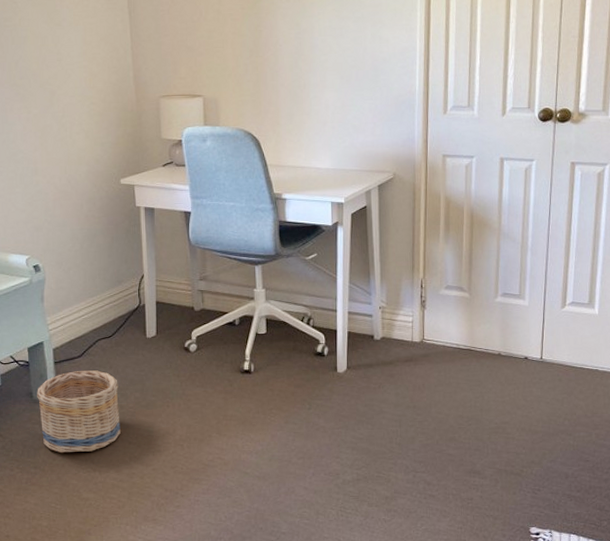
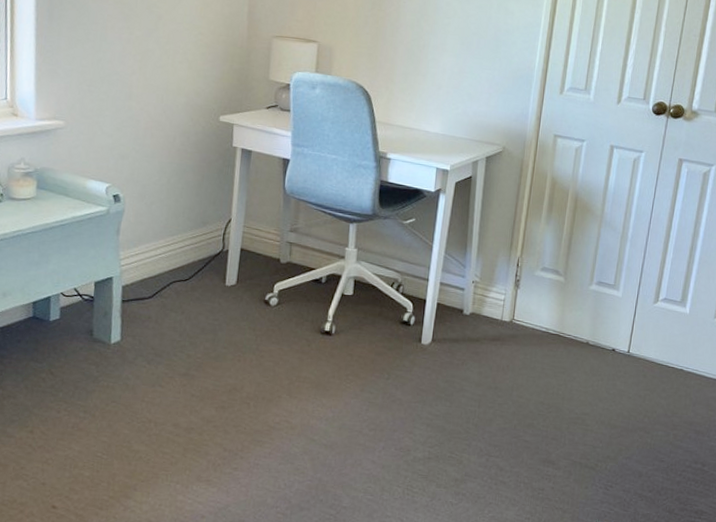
basket: present [37,370,121,453] -> none [97,312,189,401]

